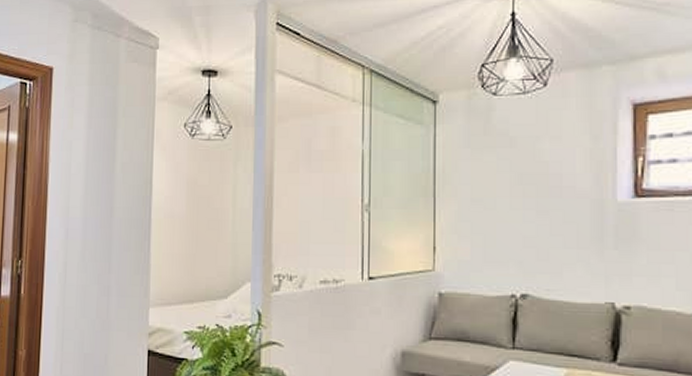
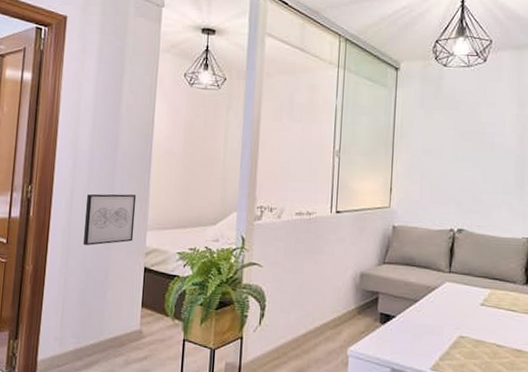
wall art: none [79,266,136,327] -> present [83,193,137,246]

